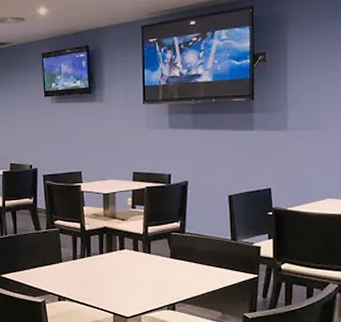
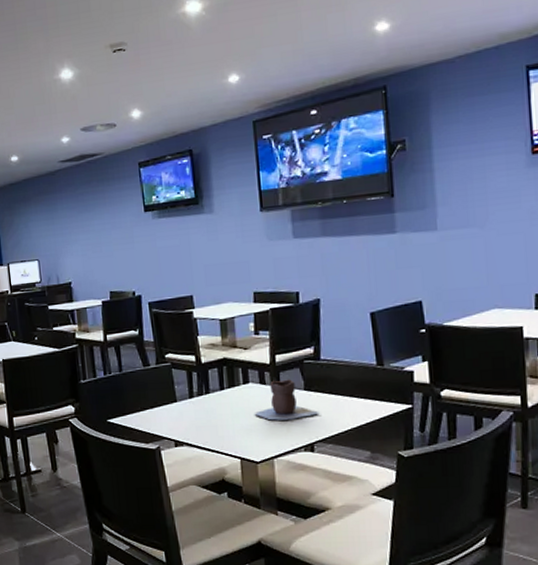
vase: none [128,248,182,282] -> present [255,379,319,421]

